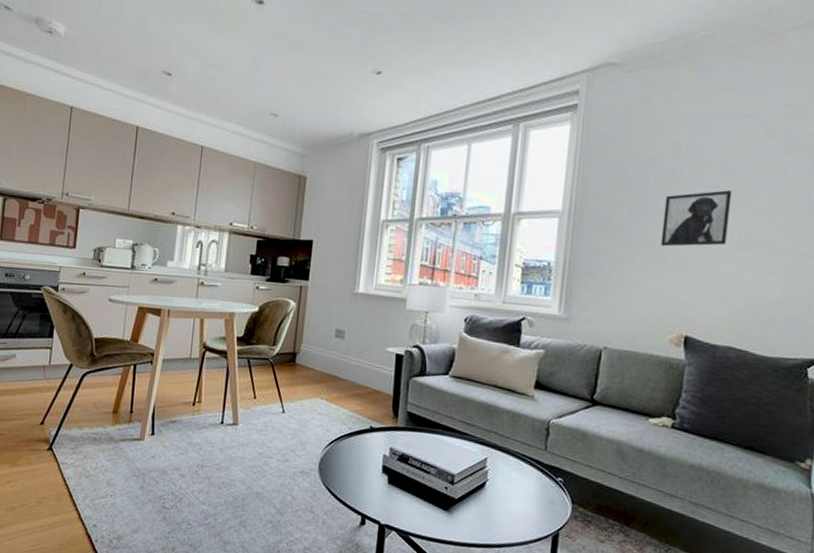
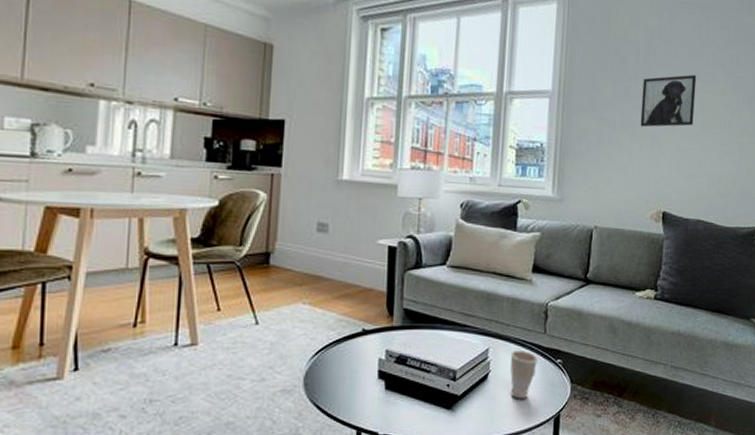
cup: none [507,462,539,513] -> present [510,349,539,400]

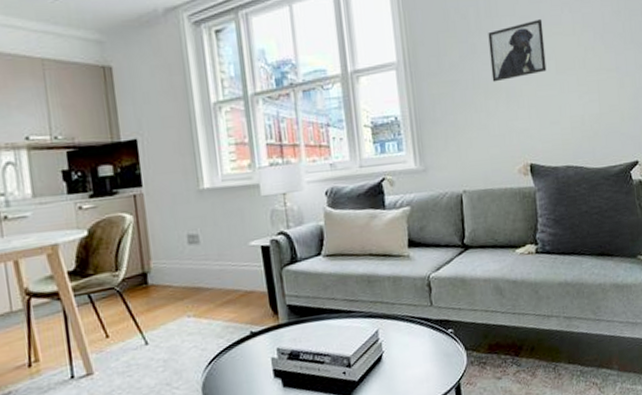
cup: present [510,349,539,400] -> none [400,325,430,376]

